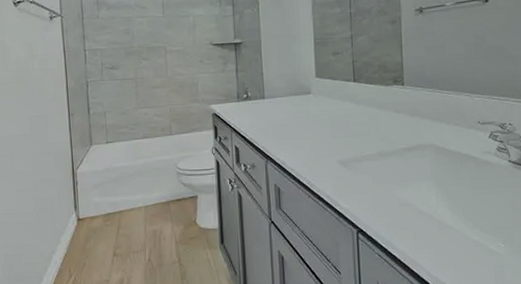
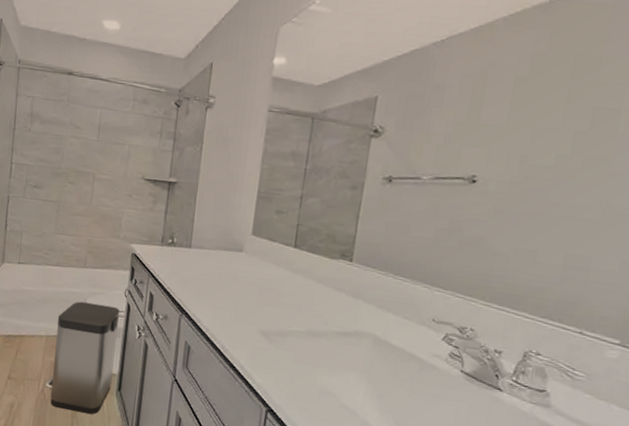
pedal bin: none [151,165,214,273] -> present [45,301,120,414]

